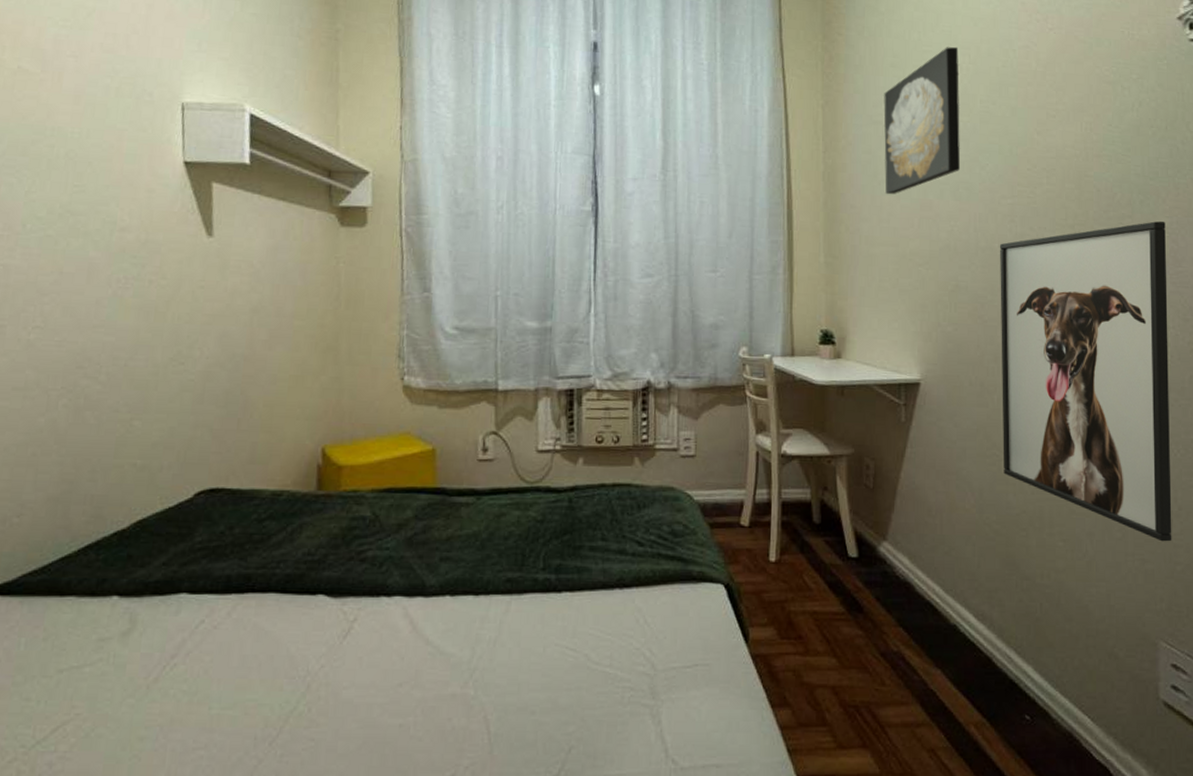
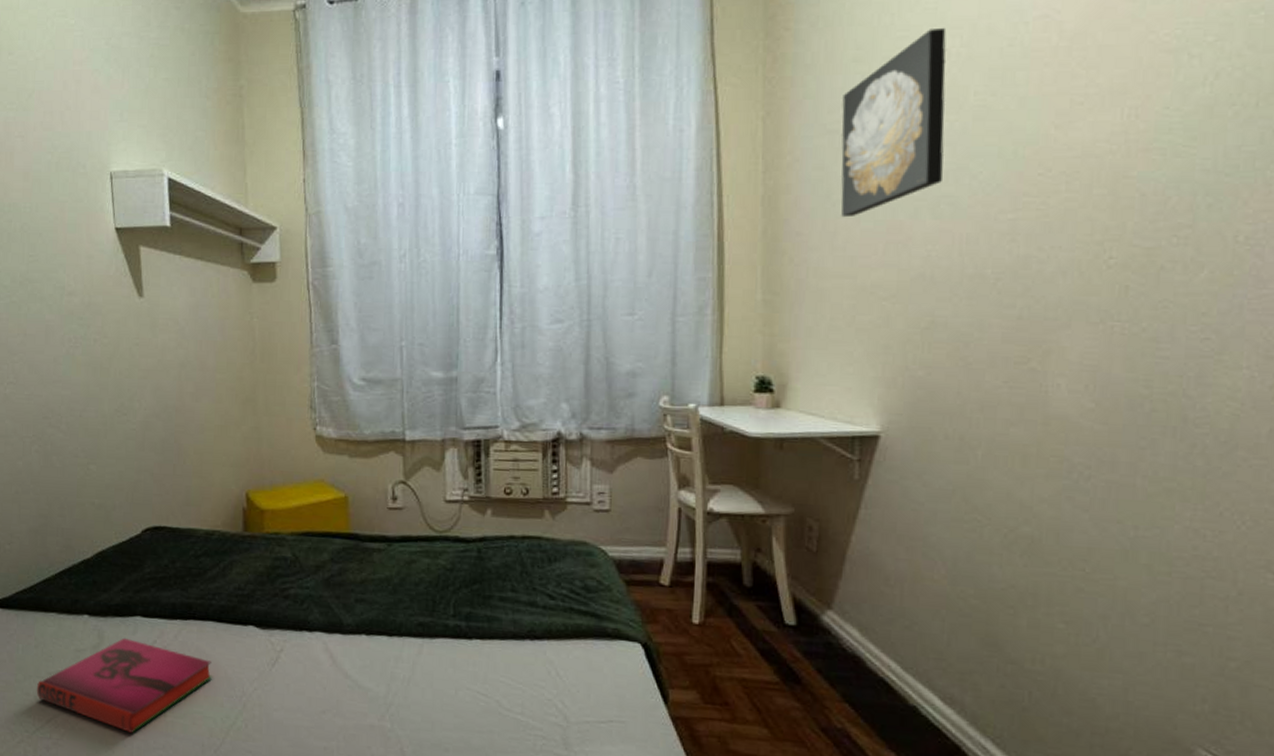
hardback book: none [40,619,273,735] -> present [36,637,213,734]
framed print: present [999,221,1172,542] -> none [986,230,1246,633]

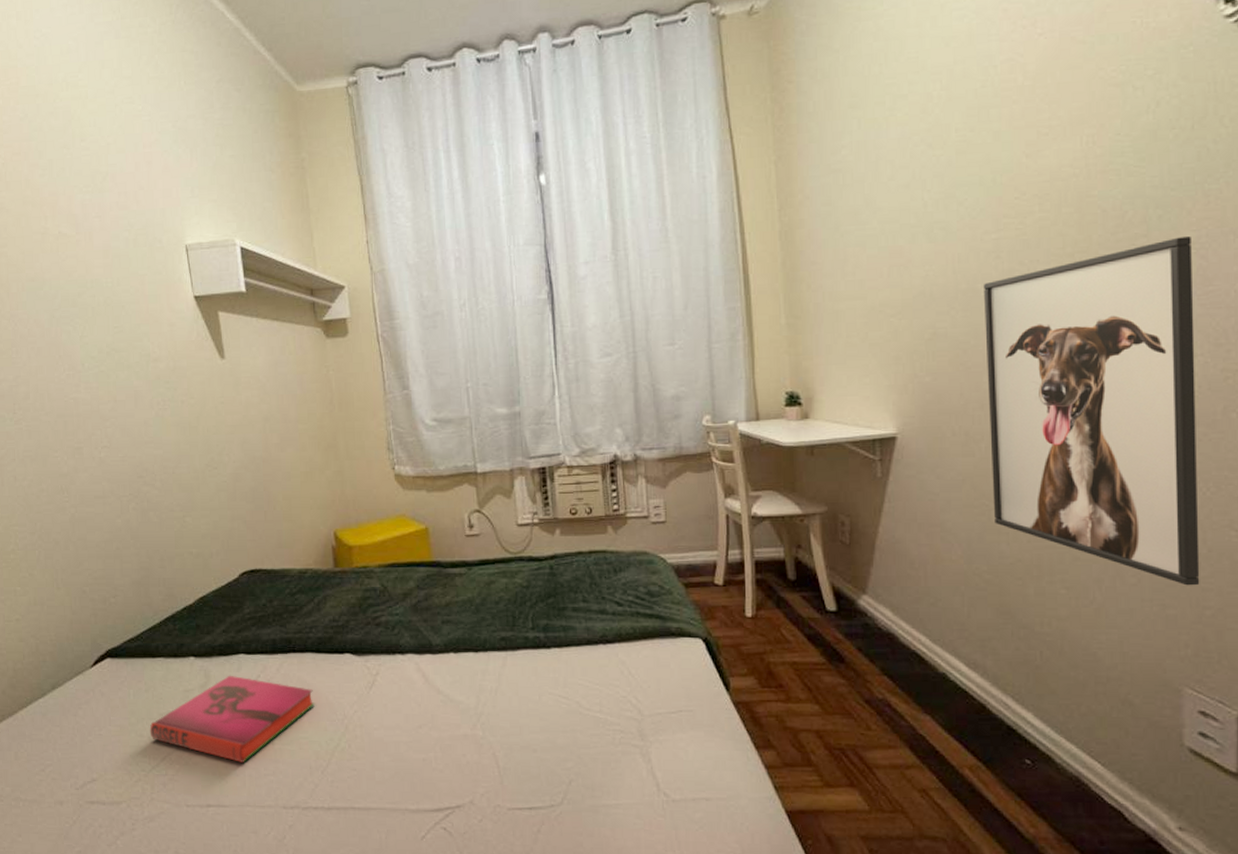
wall art: present [841,27,947,218] -> none [843,73,935,246]
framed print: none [986,230,1246,633] -> present [983,237,1200,586]

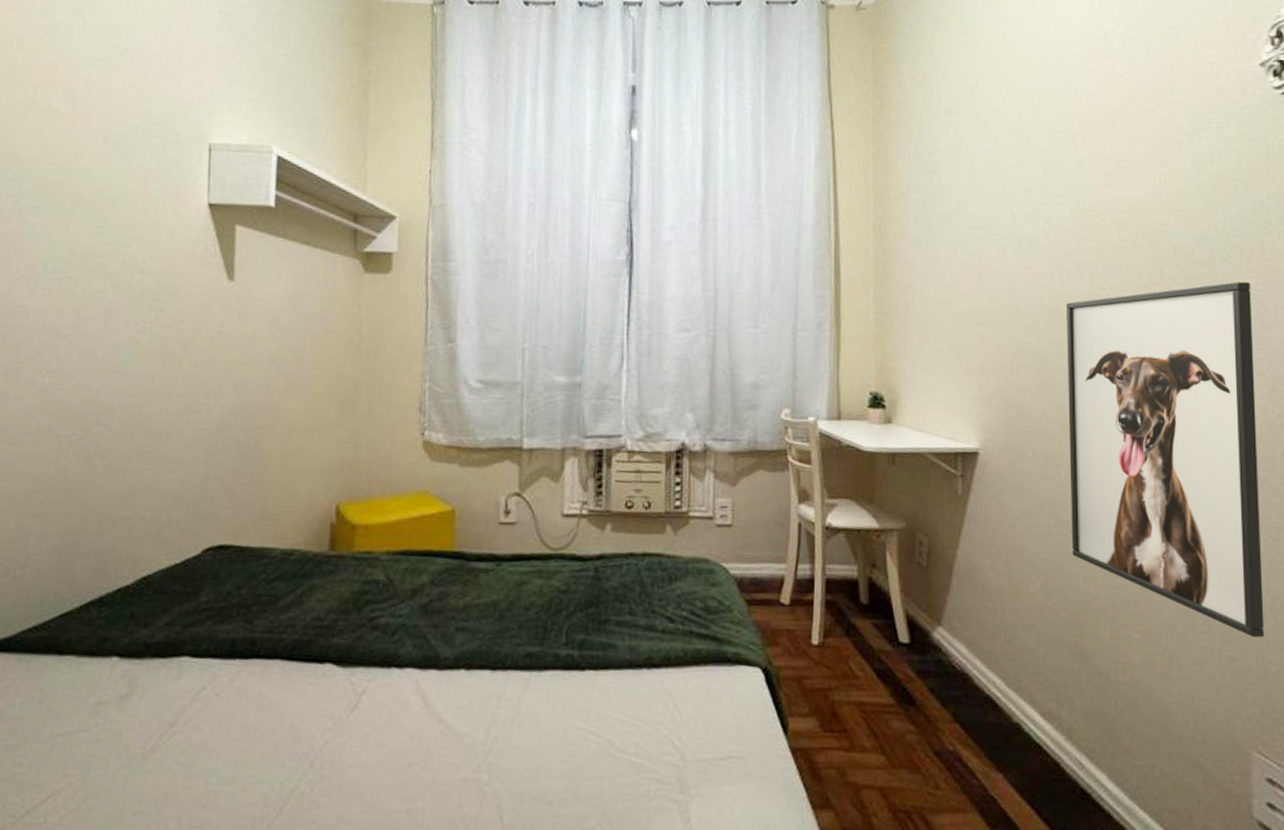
hardback book: present [149,675,316,764] -> none [32,684,275,810]

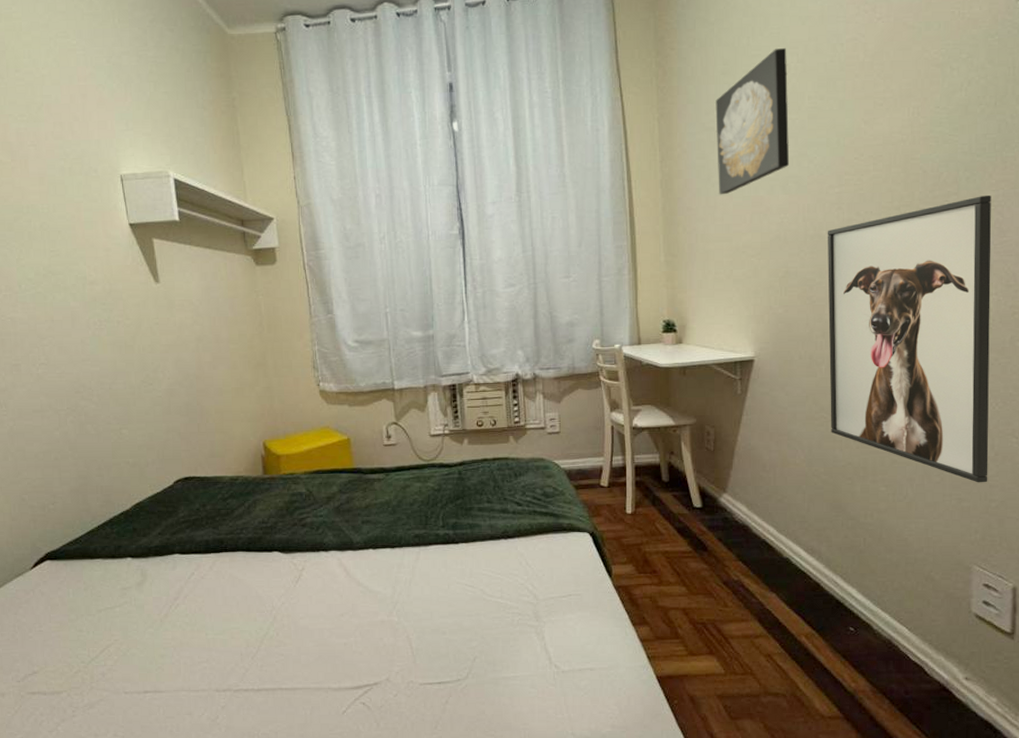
wall art: none [939,93,1023,249] -> present [715,47,790,195]

